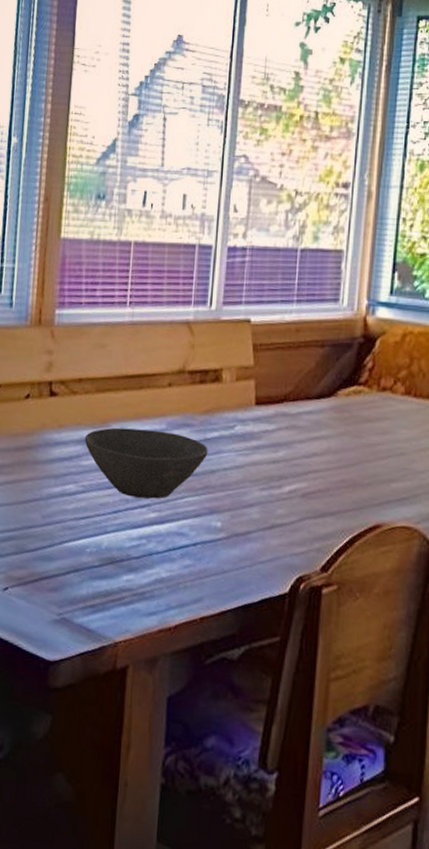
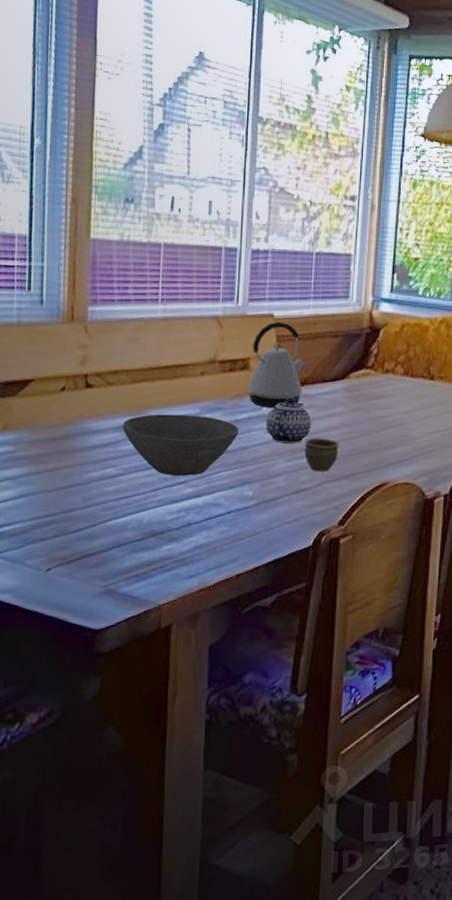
kettle: none [218,328,287,427] -> present [246,321,306,408]
teapot: none [238,416,291,470] -> present [266,398,312,444]
cup: none [282,464,324,506] -> present [304,438,339,472]

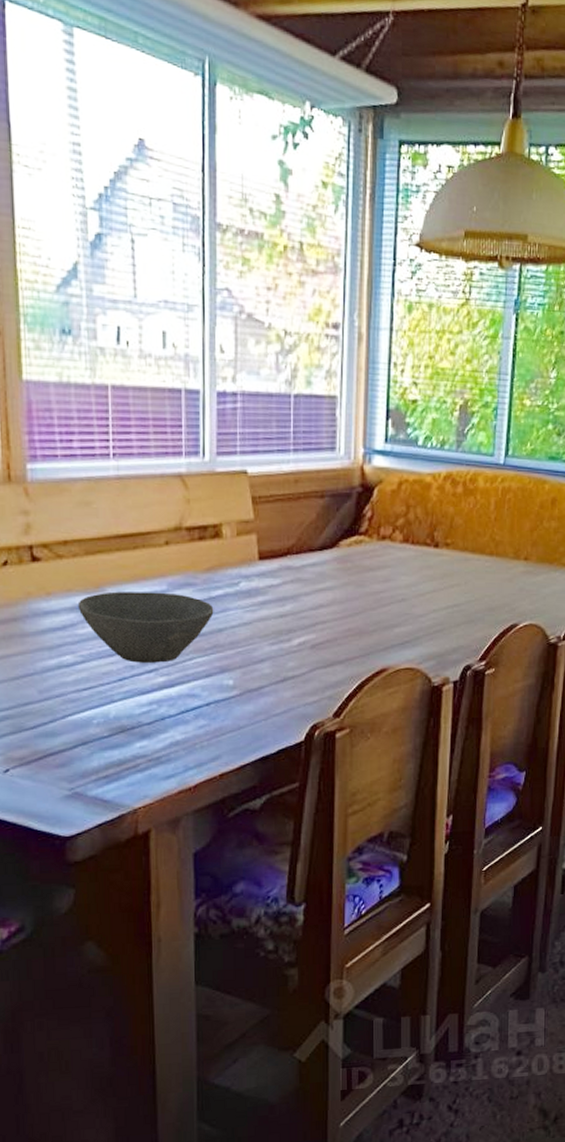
kettle: present [246,321,306,408] -> none [220,479,288,583]
teapot: present [266,398,312,444] -> none [245,570,298,625]
cup: present [304,438,339,472] -> none [291,617,331,656]

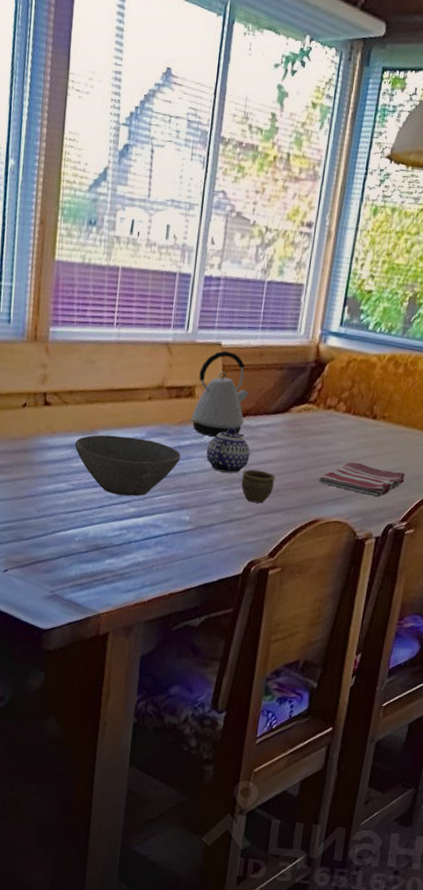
kettle: none [220,479,288,583] -> present [190,350,250,437]
teapot: none [245,570,298,625] -> present [206,427,251,474]
cup: none [291,617,331,656] -> present [241,469,275,504]
dish towel: none [382,599,478,636] -> present [319,462,406,497]

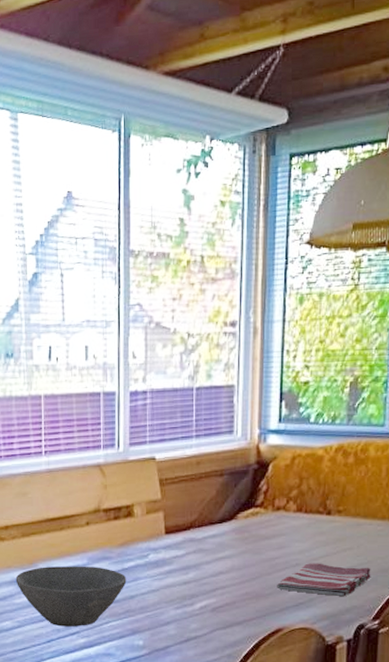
kettle: present [190,350,250,437] -> none [132,464,191,555]
teapot: present [206,427,251,474] -> none [153,543,200,591]
cup: present [241,469,275,504] -> none [194,583,229,619]

